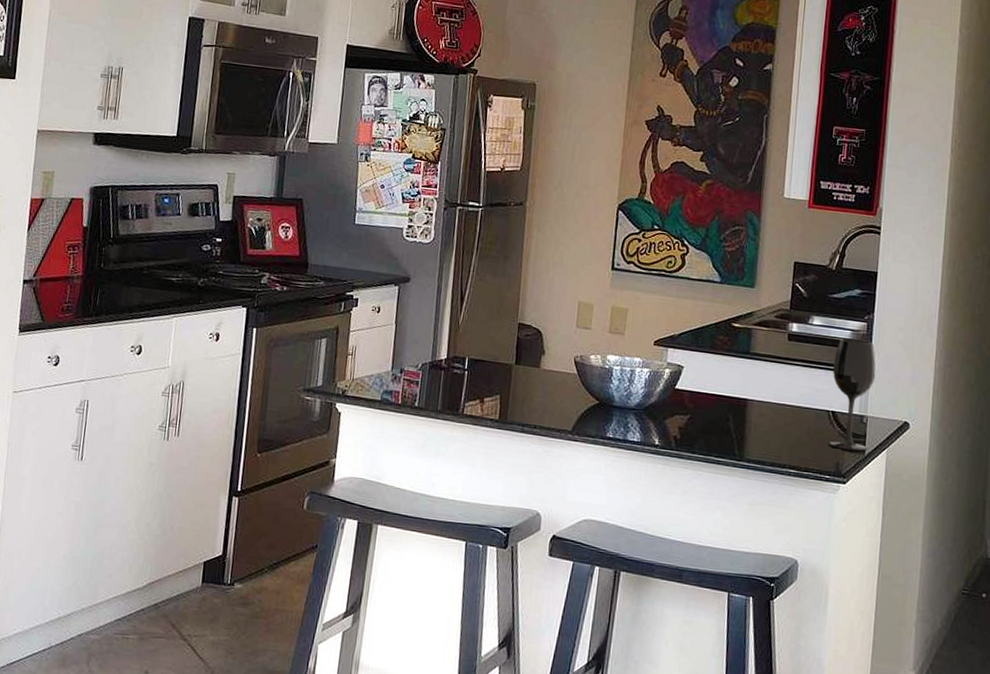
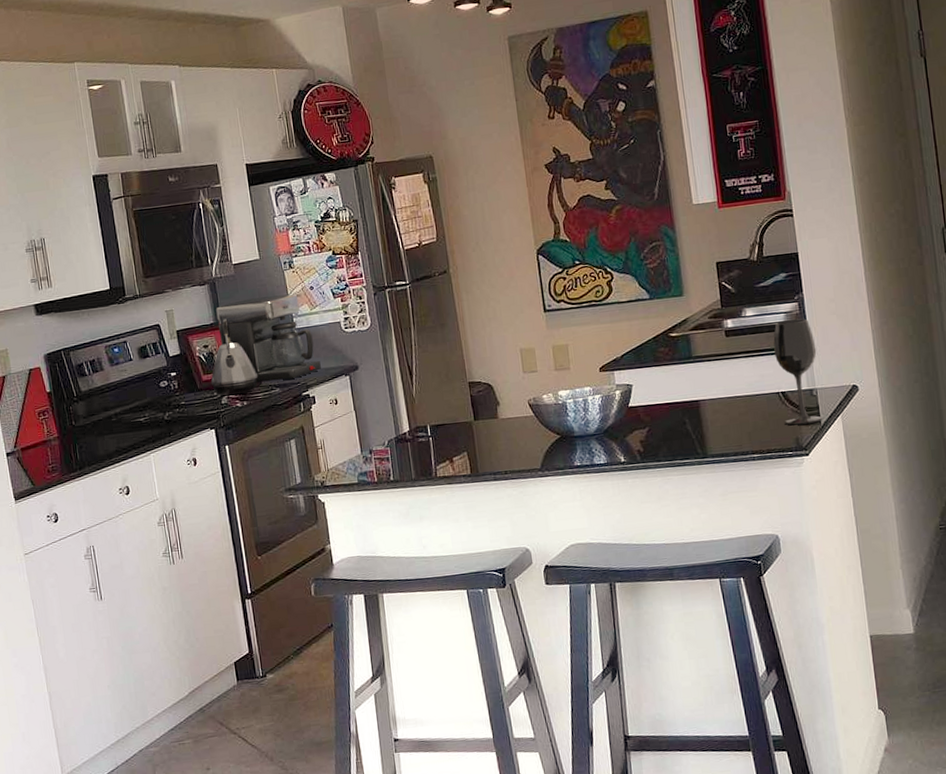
kettle: none [254,196,306,278] -> present [210,318,259,396]
coffee maker: none [276,181,373,276] -> present [216,294,321,382]

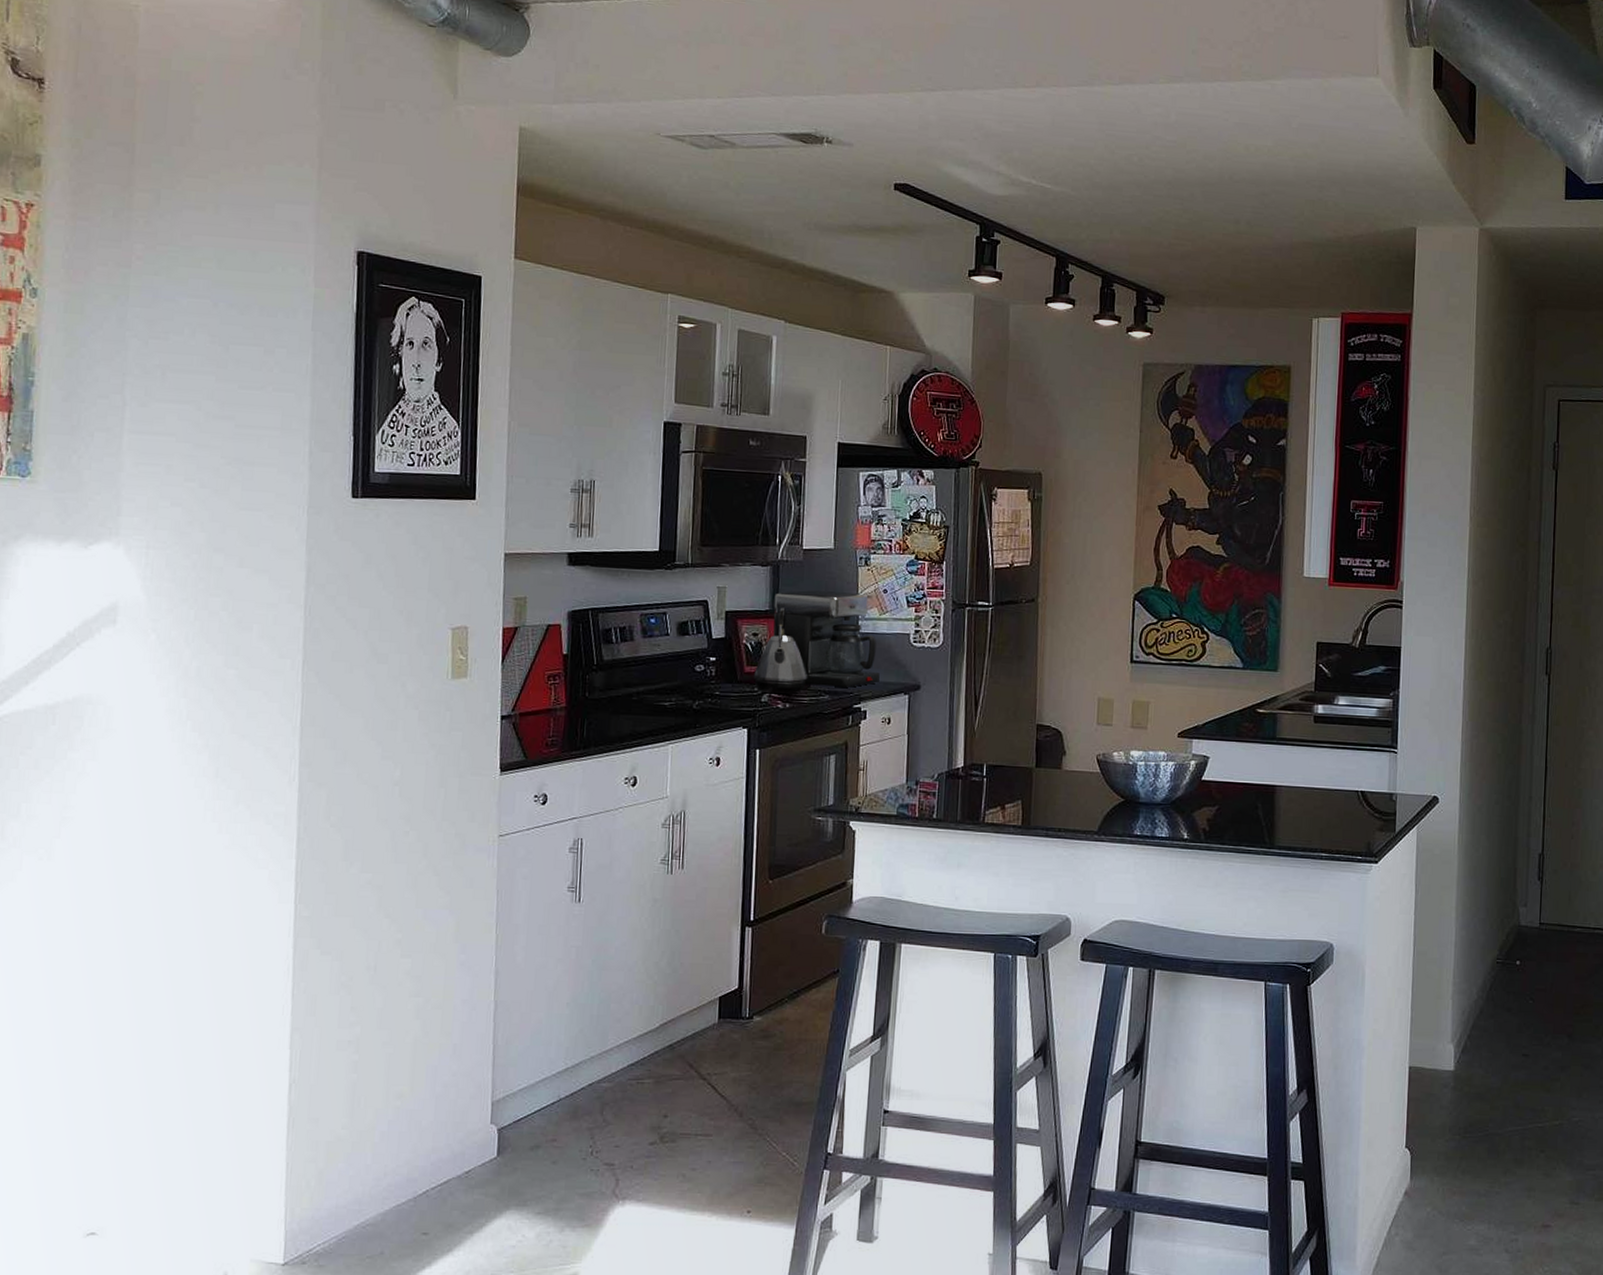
wine glass: present [773,319,823,426] -> none [1358,716,1403,830]

